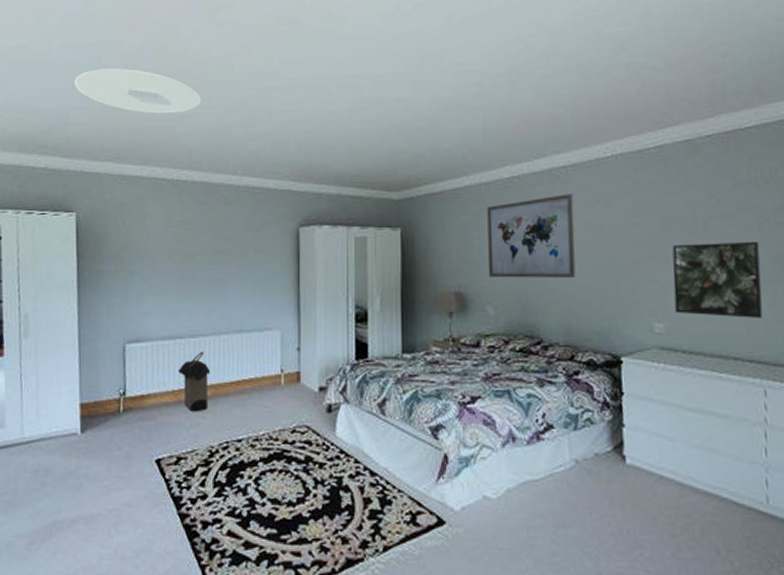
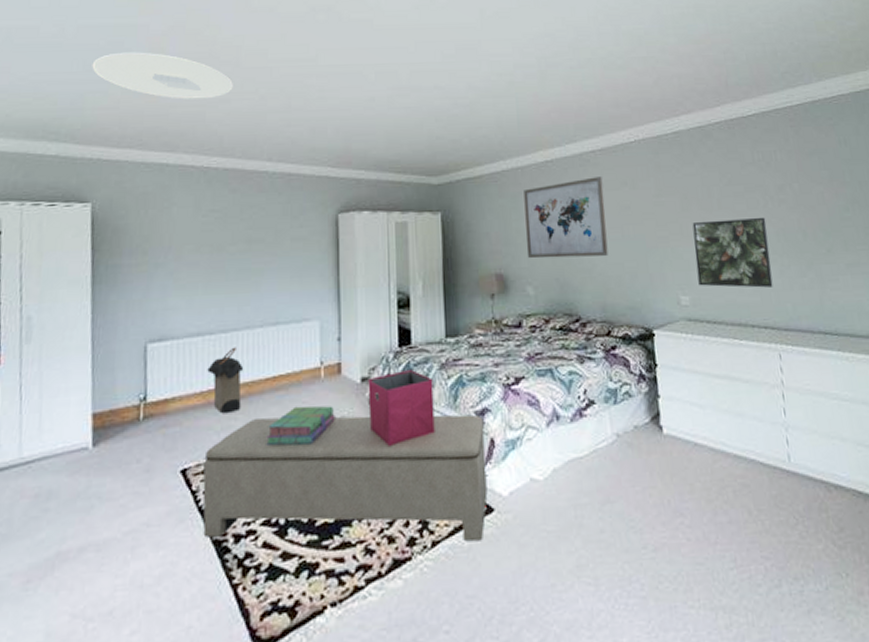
bench: none [175,417,439,551] -> present [203,414,488,542]
stack of books: none [231,410,294,446] -> present [266,406,335,446]
storage bin: none [325,381,389,453] -> present [368,368,435,446]

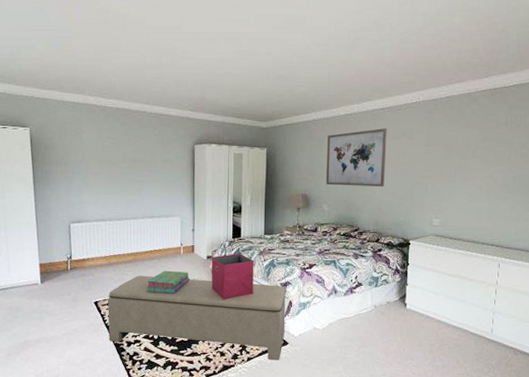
ceiling light: present [92,52,233,100] -> none [23,17,121,55]
laundry hamper: present [207,347,244,414] -> none [109,230,132,271]
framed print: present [692,217,773,288] -> none [448,166,508,217]

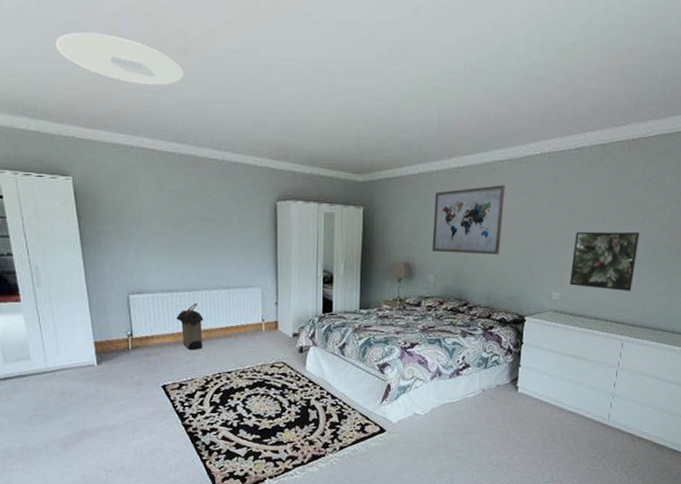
ceiling light: none [23,17,121,55] -> present [55,32,183,86]
bench: present [108,275,286,361] -> none [178,355,384,449]
laundry hamper: none [109,230,132,271] -> present [176,303,204,351]
stack of books: present [146,270,190,294] -> none [222,350,273,376]
storage bin: present [211,253,254,299] -> none [298,330,348,383]
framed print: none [448,166,508,217] -> present [570,231,640,291]

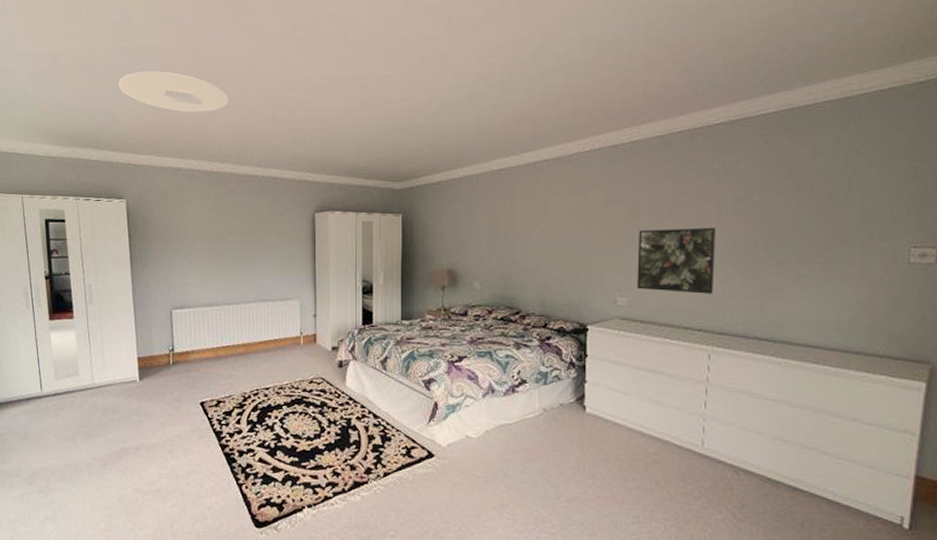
laundry hamper: present [176,303,204,351] -> none [216,316,243,366]
wall art: present [433,185,506,256] -> none [477,185,554,259]

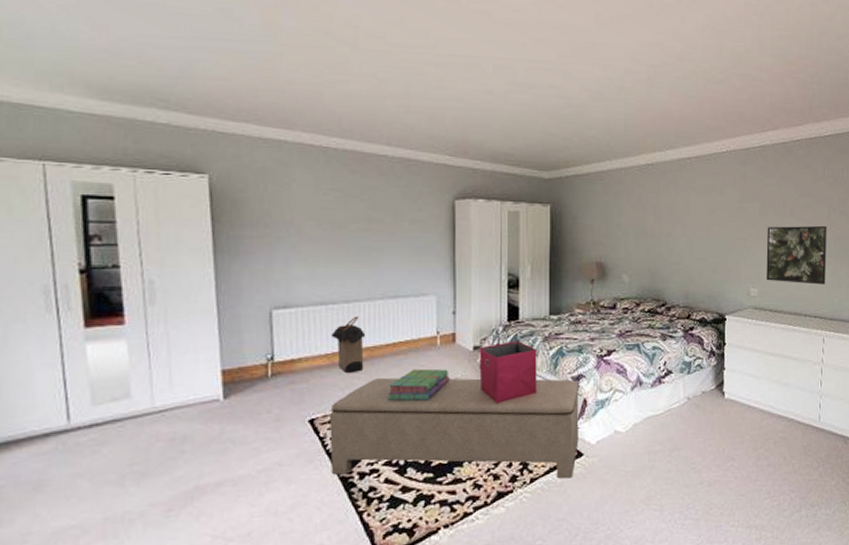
ceiling light: present [118,71,228,113] -> none [200,21,351,78]
laundry hamper: none [216,316,243,366] -> present [331,316,366,374]
bench: none [216,370,430,477] -> present [330,377,579,479]
stack of books: none [260,364,312,393] -> present [387,368,450,401]
storage bin: none [337,343,390,400] -> present [479,340,537,403]

